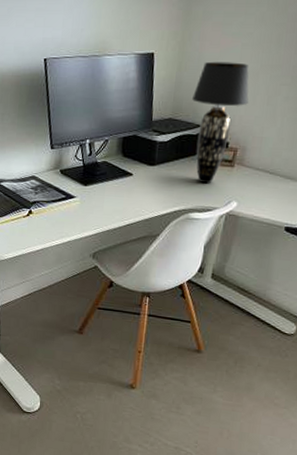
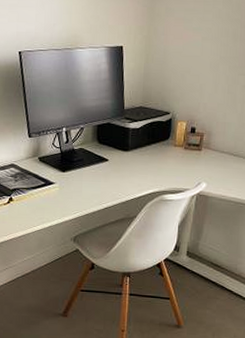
table lamp: present [192,61,249,184] -> none [160,54,211,167]

